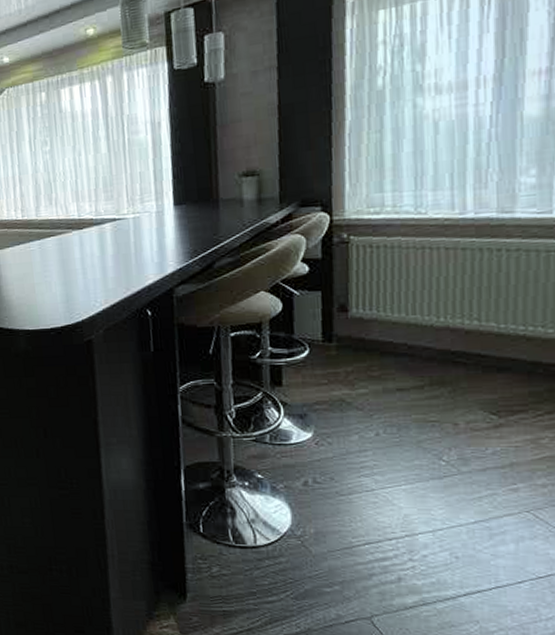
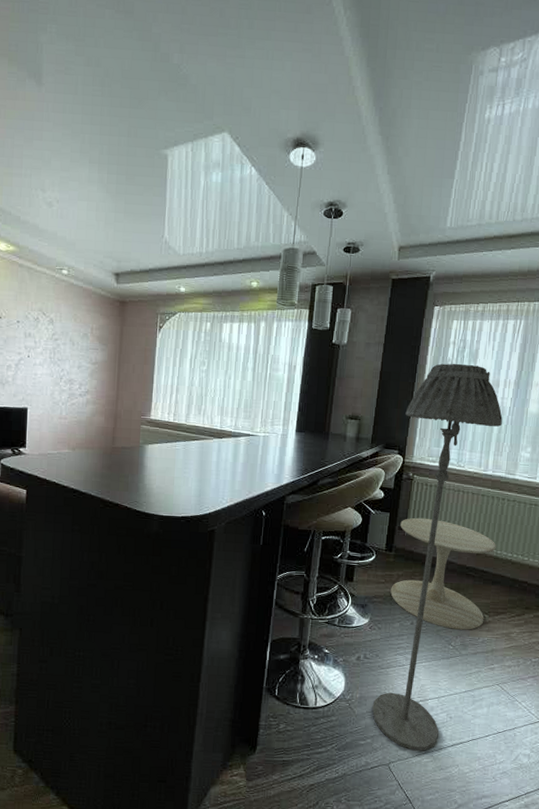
floor lamp: none [323,66,481,602] -> present [372,363,503,751]
side table: none [338,291,496,439] -> present [390,517,496,630]

